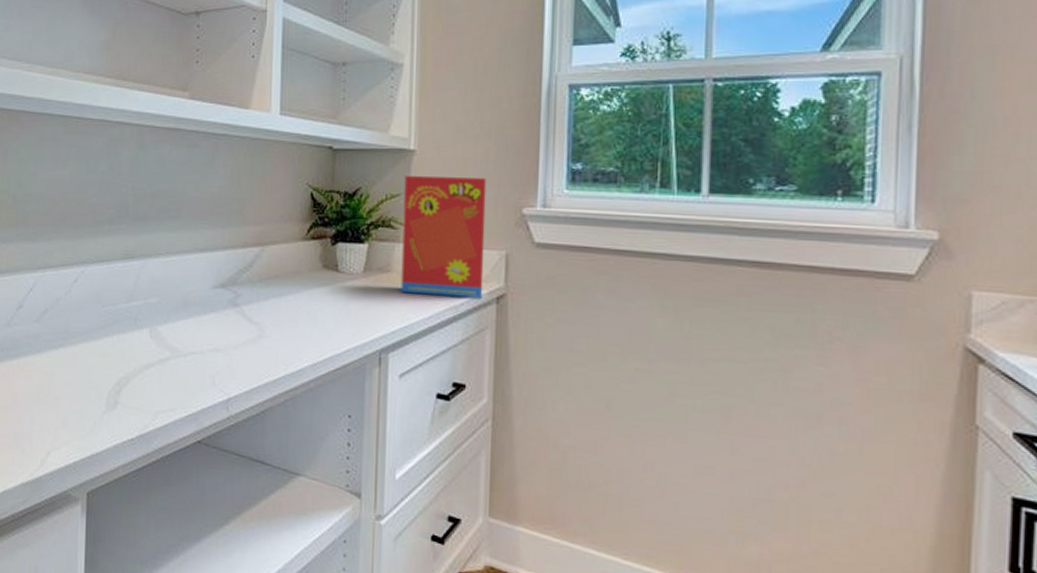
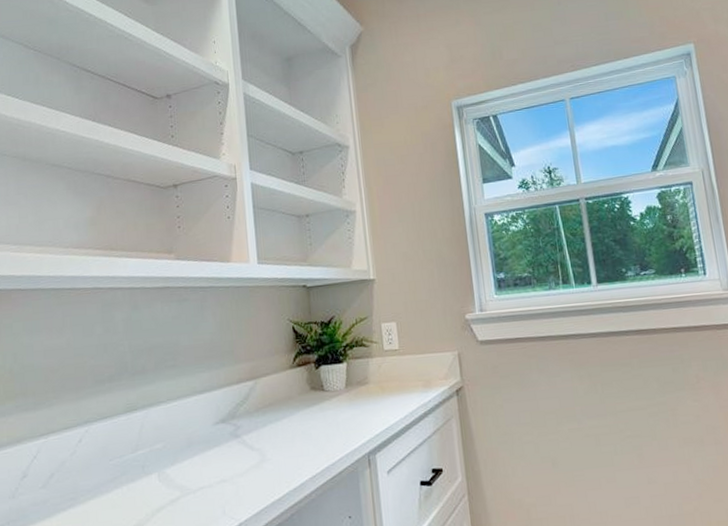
cereal box: present [401,176,487,298] -> none [369,295,445,400]

